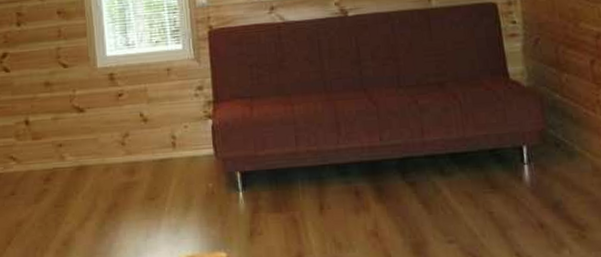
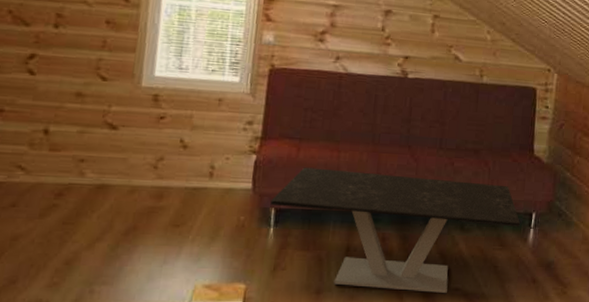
coffee table: none [234,118,511,248] -> present [270,167,521,293]

